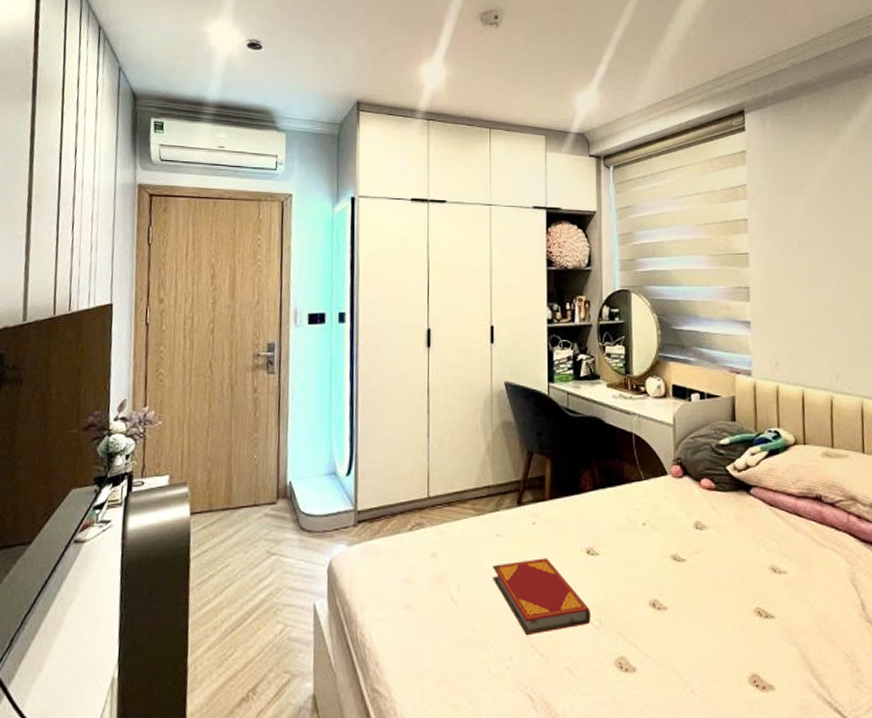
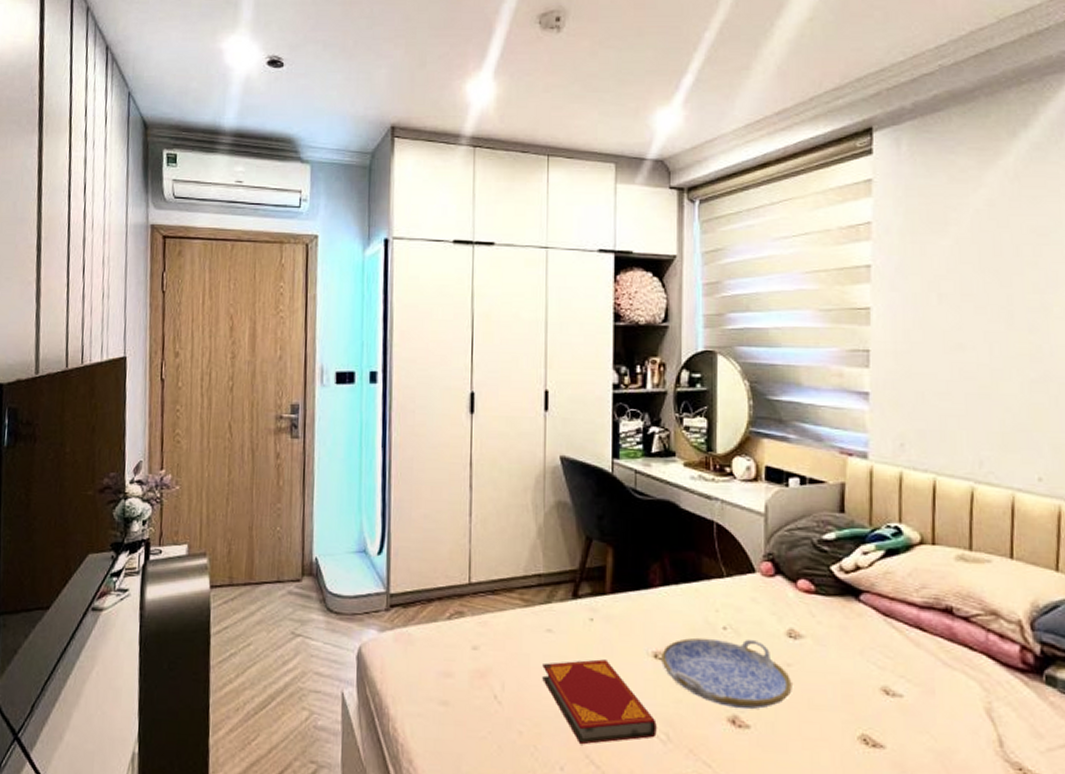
serving tray: none [593,532,700,594] -> present [661,637,792,710]

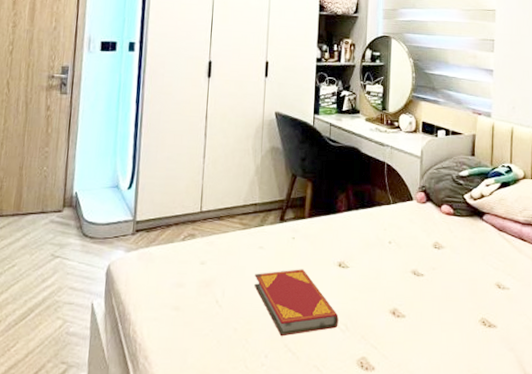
serving tray: present [661,637,792,710] -> none [344,250,436,304]

